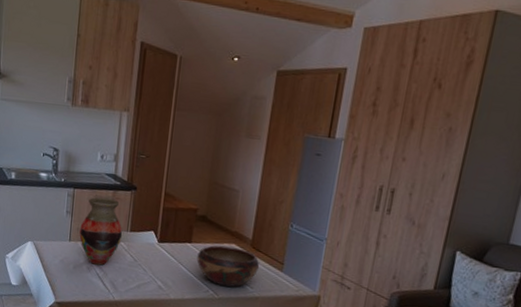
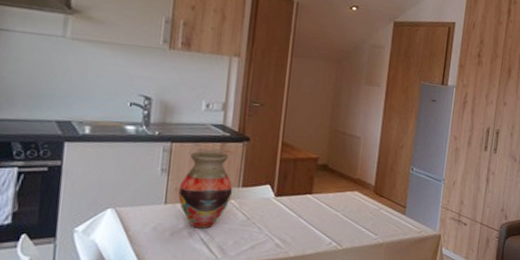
decorative bowl: present [197,245,259,288] -> none [318,194,382,237]

